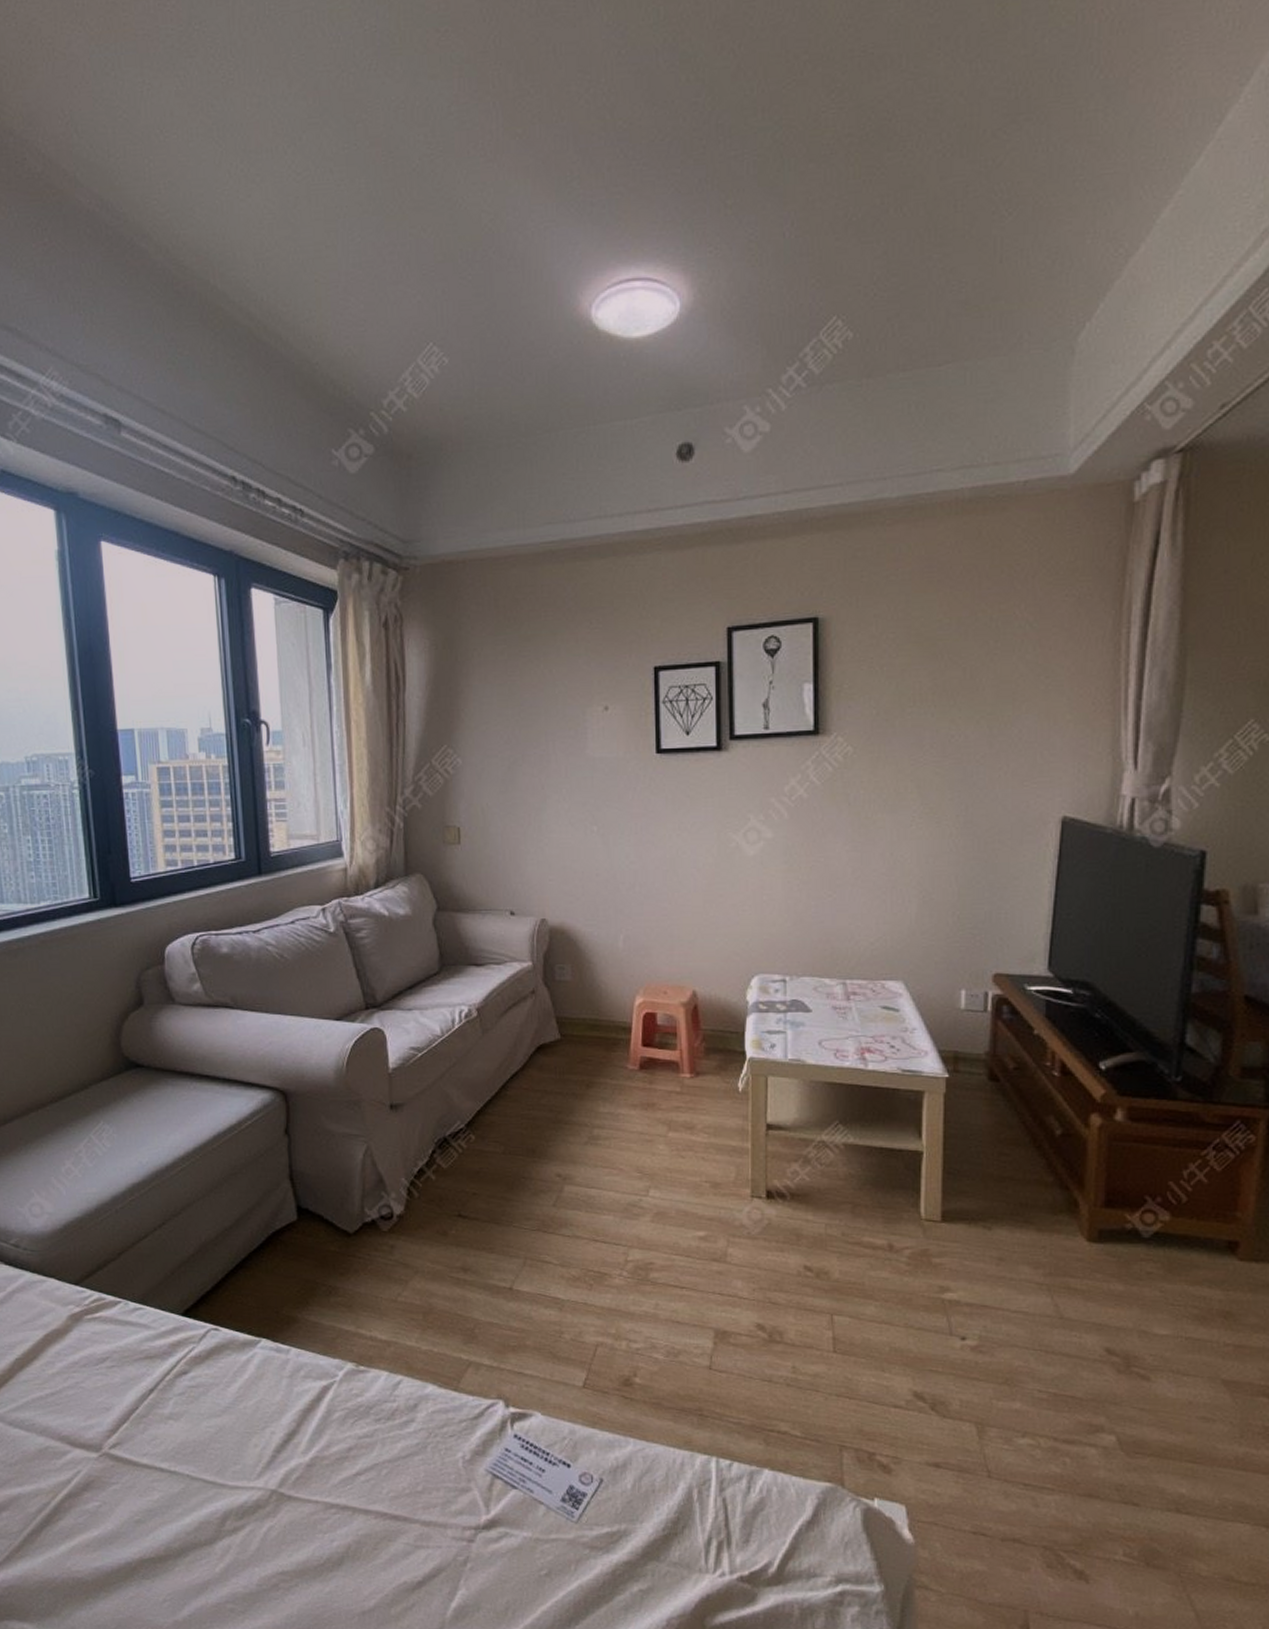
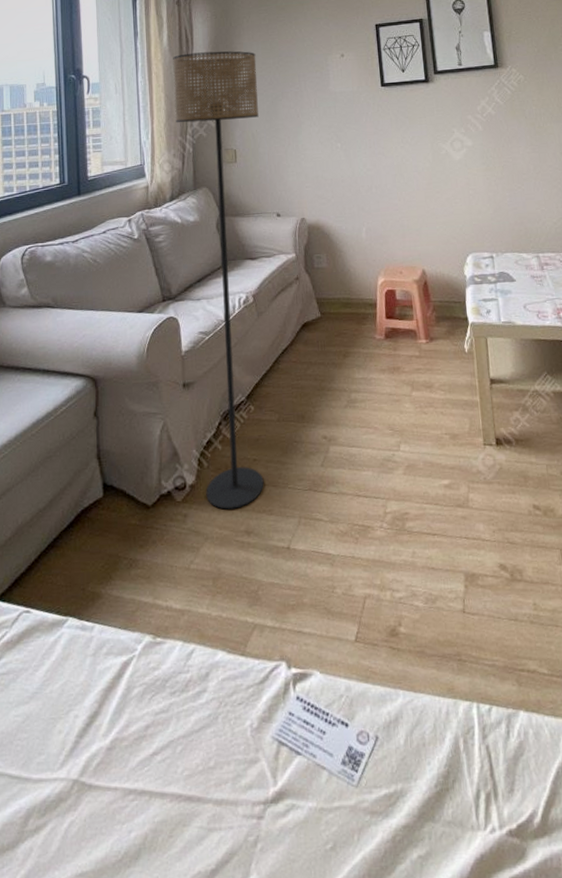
floor lamp: none [378,695,490,1244] -> present [173,51,264,510]

